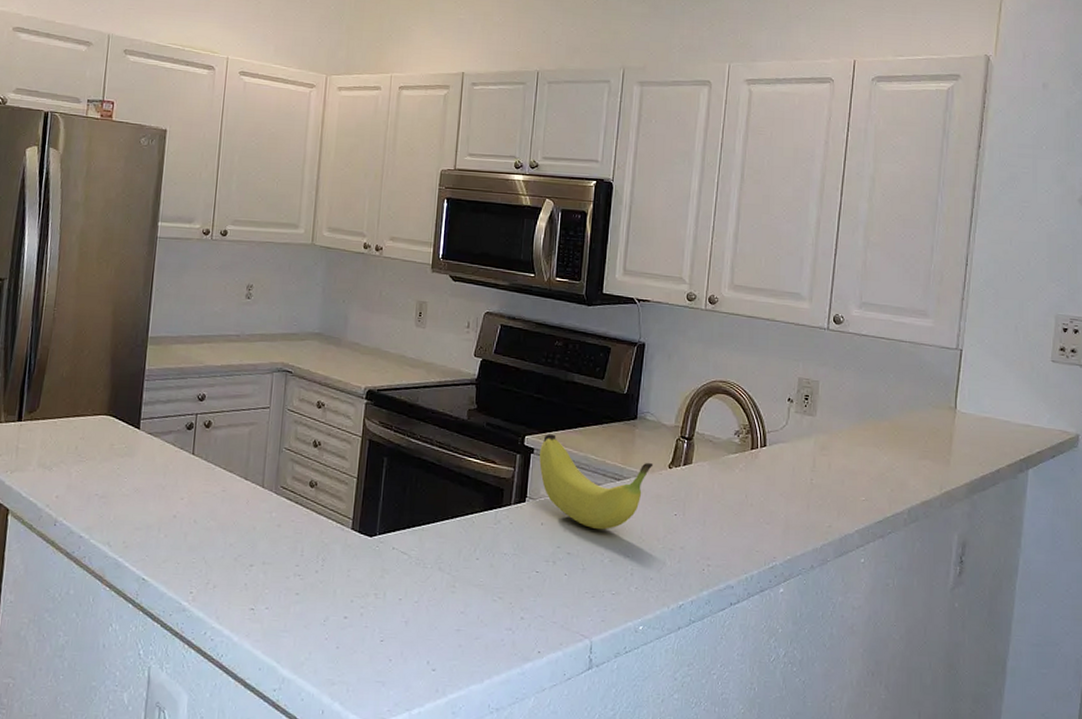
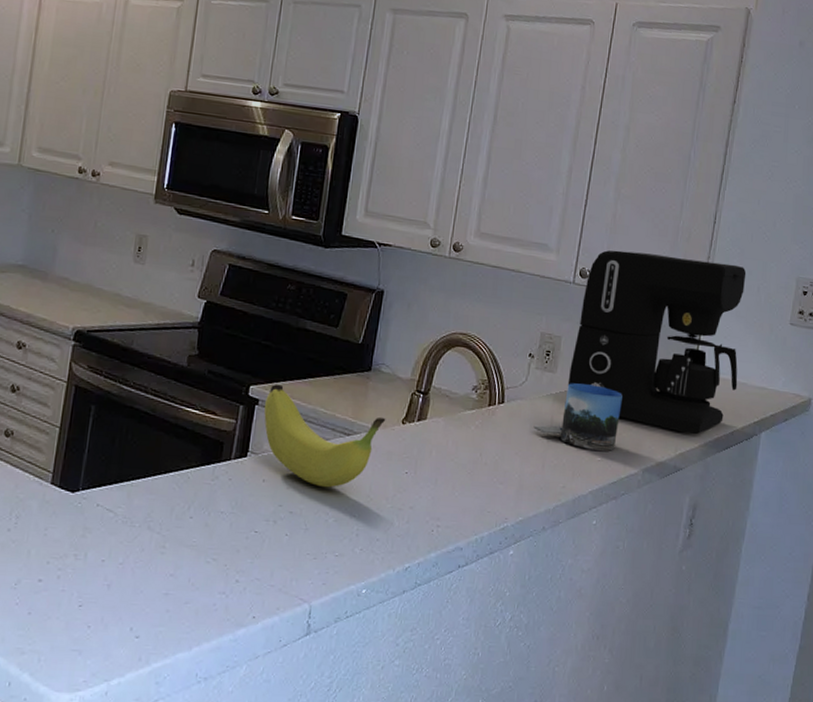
mug: none [796,425,883,491] -> present [533,383,623,451]
coffee maker: none [828,296,1003,473] -> present [567,250,747,435]

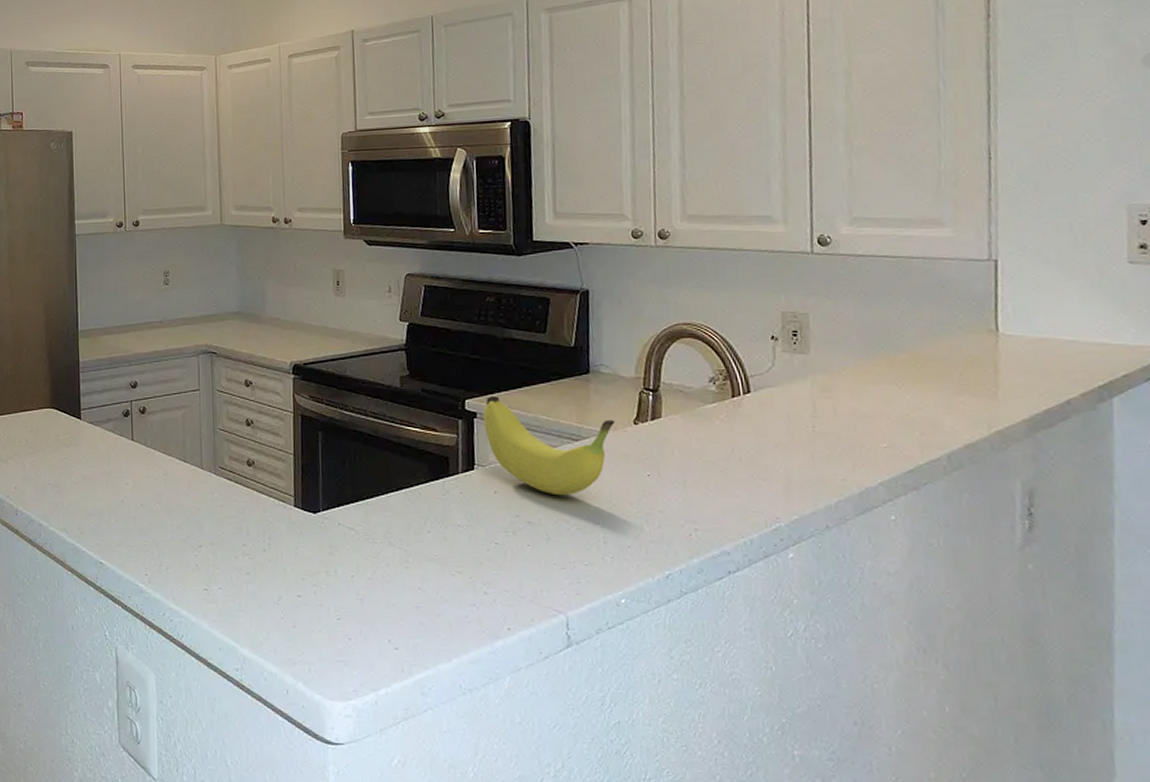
mug: present [533,383,623,451] -> none [792,362,904,435]
coffee maker: present [567,250,747,435] -> none [825,202,1064,408]

